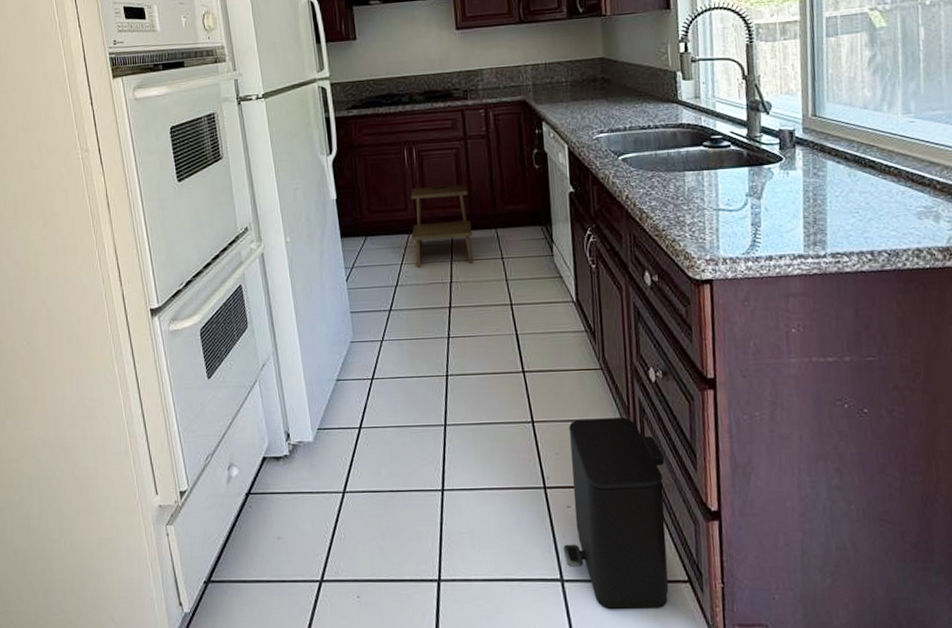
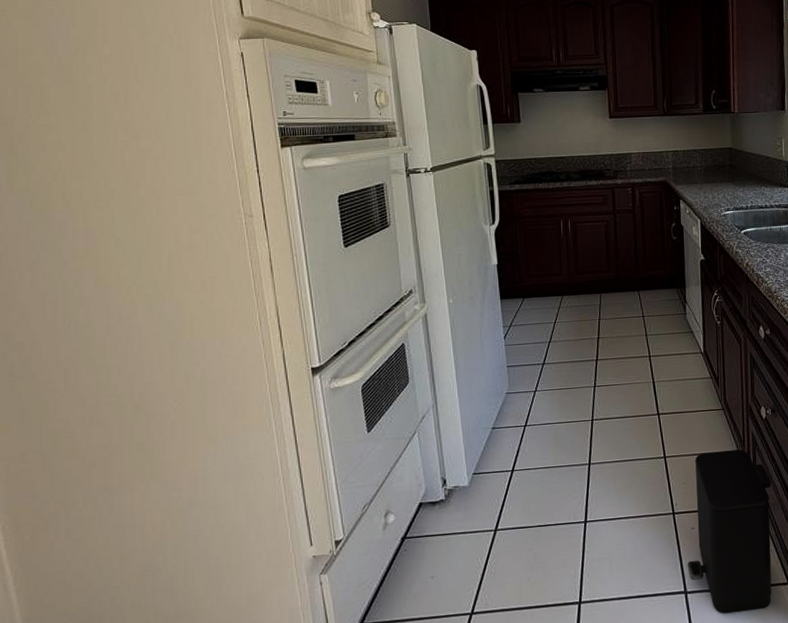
step stool: present [410,184,474,268] -> none [564,252,619,325]

